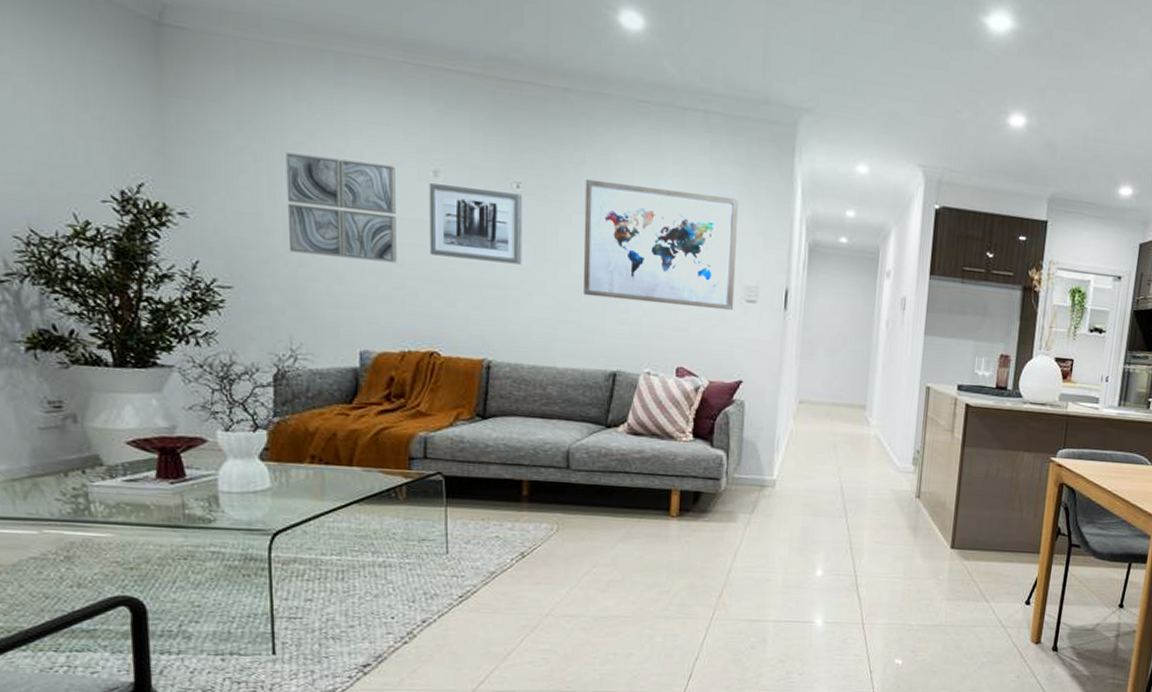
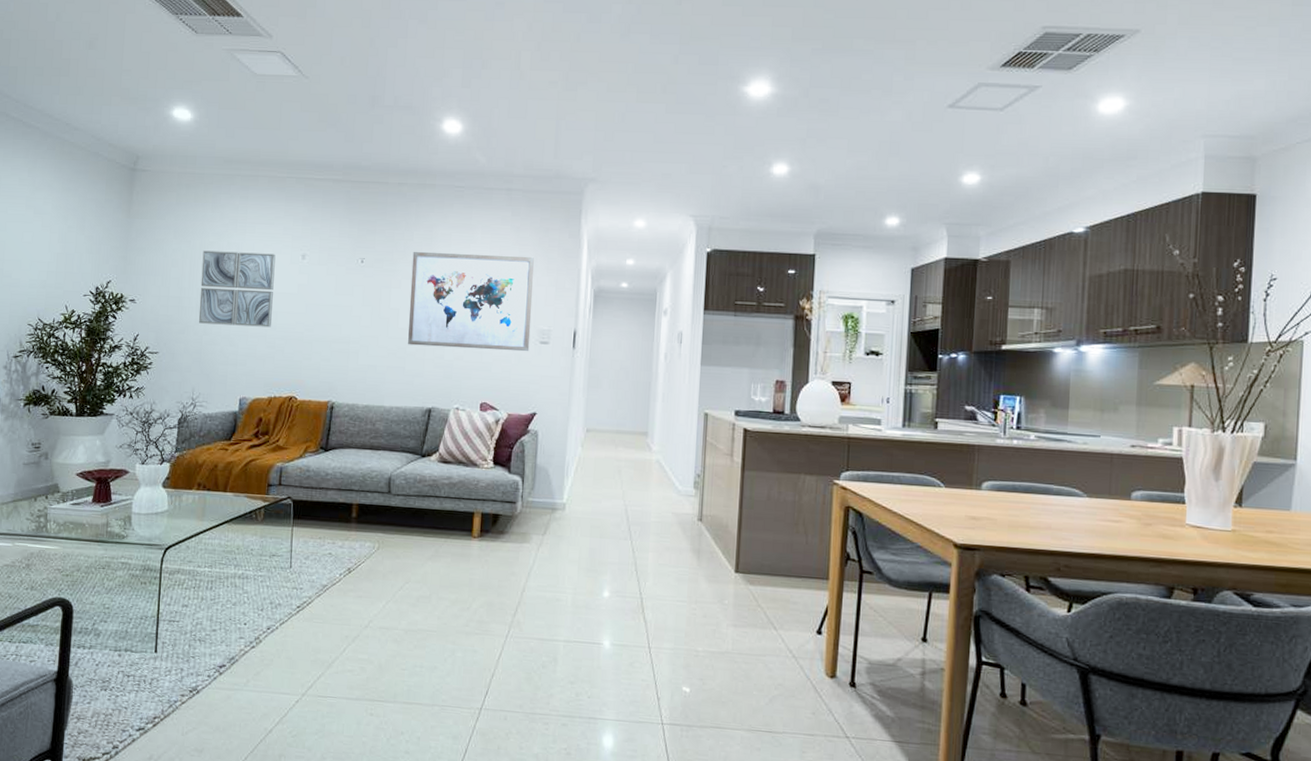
wall art: present [429,183,523,265] -> none [295,264,365,323]

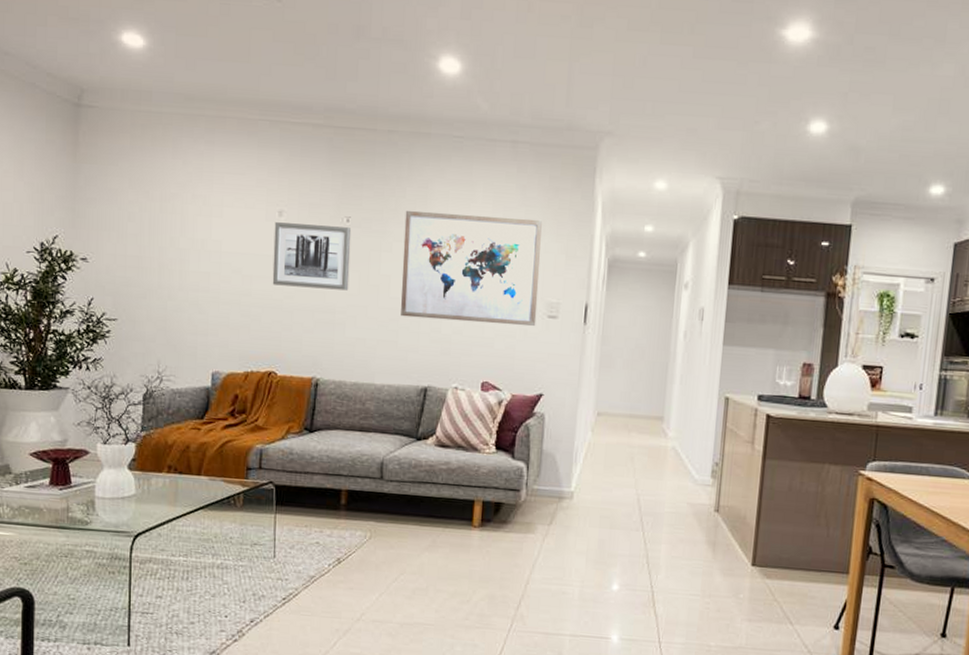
wall art: present [198,250,276,328] -> none [161,203,248,294]
wall art: none [295,264,365,323] -> present [272,222,352,291]

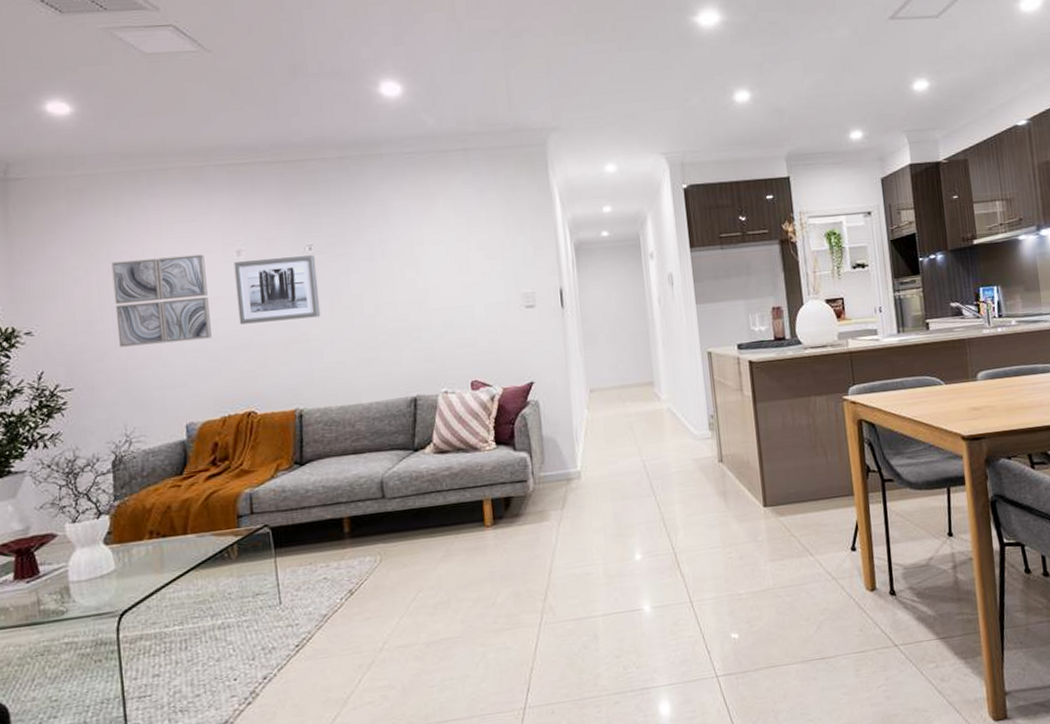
wall art: none [161,203,248,294] -> present [111,254,212,347]
wall art: present [401,210,542,327] -> none [367,218,515,333]

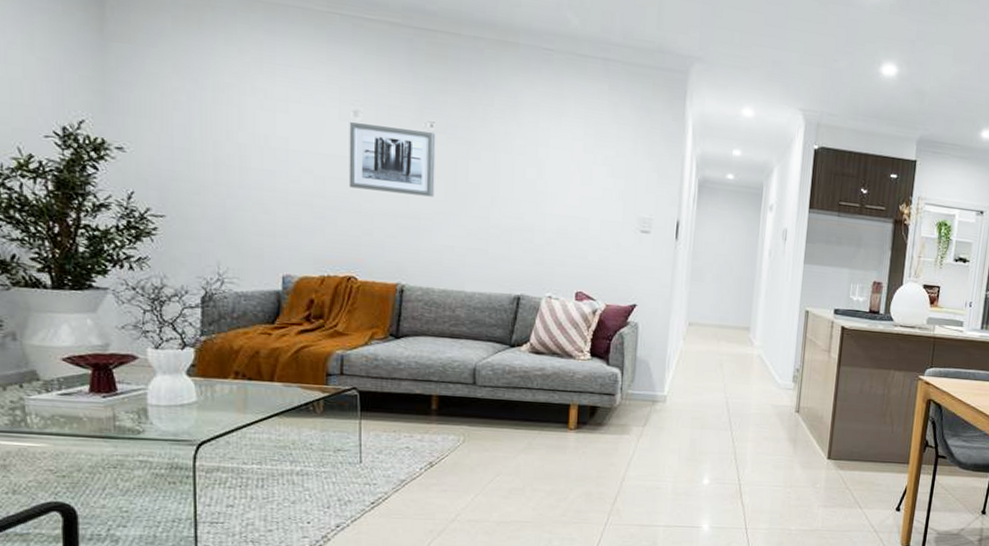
wall art: present [111,254,212,347] -> none [217,93,318,195]

